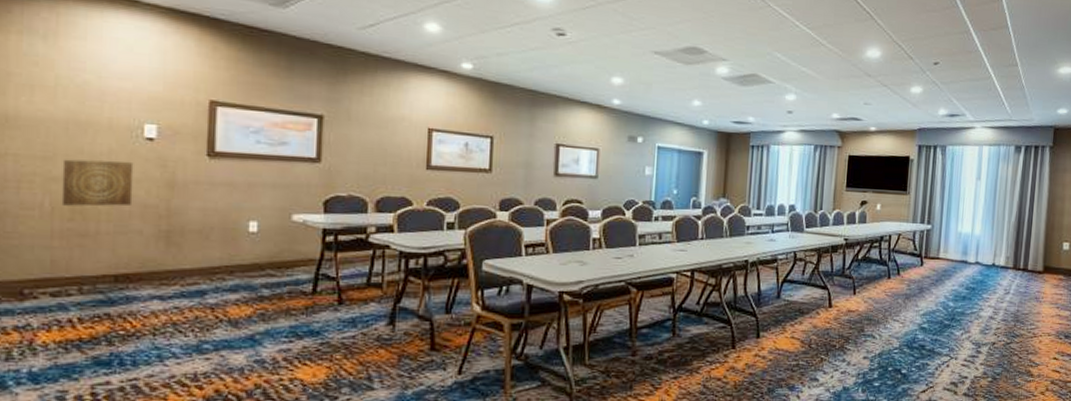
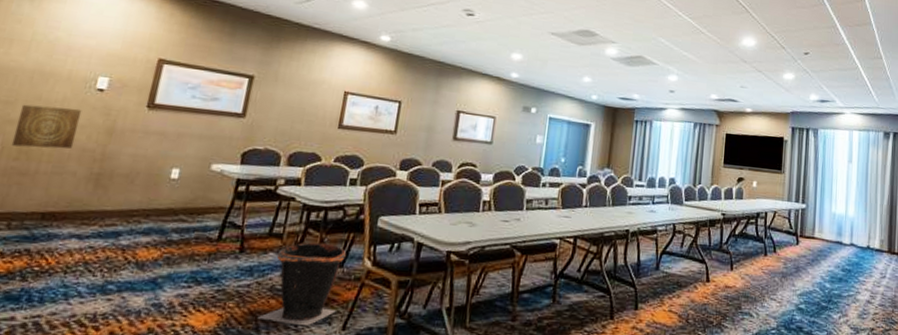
waste bin: none [368,286,452,373] -> present [257,239,346,327]

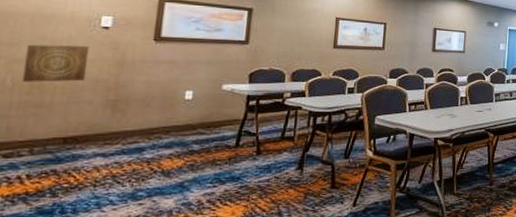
waste bin: present [257,239,346,327] -> none [279,137,350,207]

